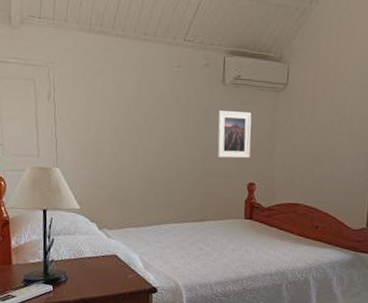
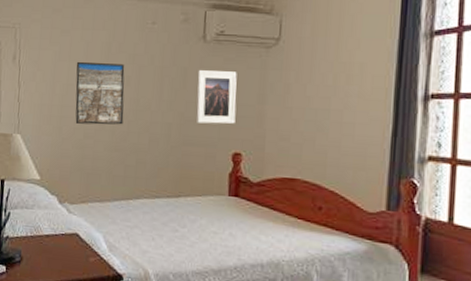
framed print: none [108,100,154,159] -> present [75,61,125,125]

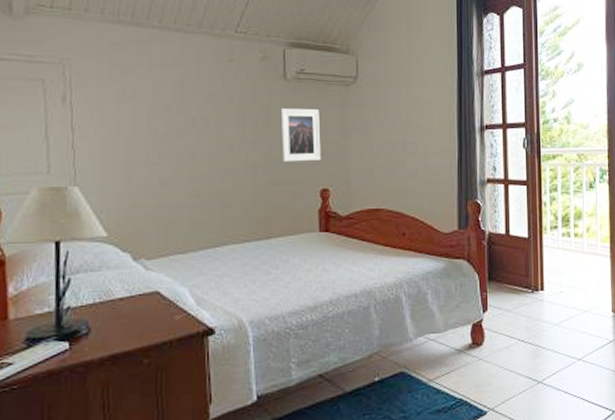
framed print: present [75,61,125,125] -> none [144,101,204,170]

